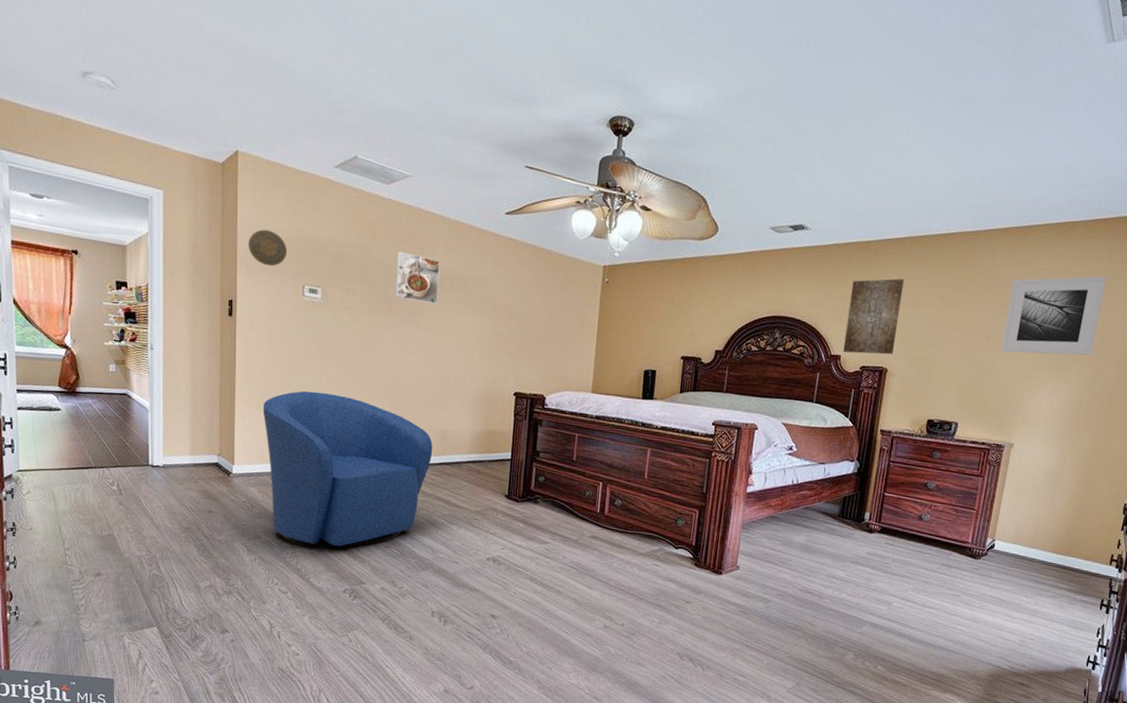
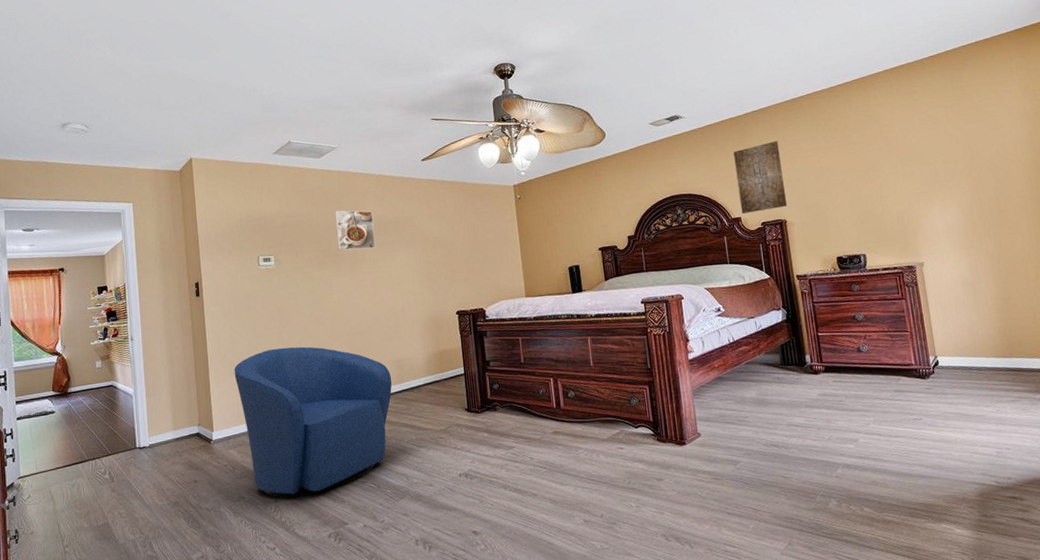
decorative plate: present [248,229,288,267] -> none [207,216,242,247]
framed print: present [1000,276,1106,355] -> none [873,101,966,183]

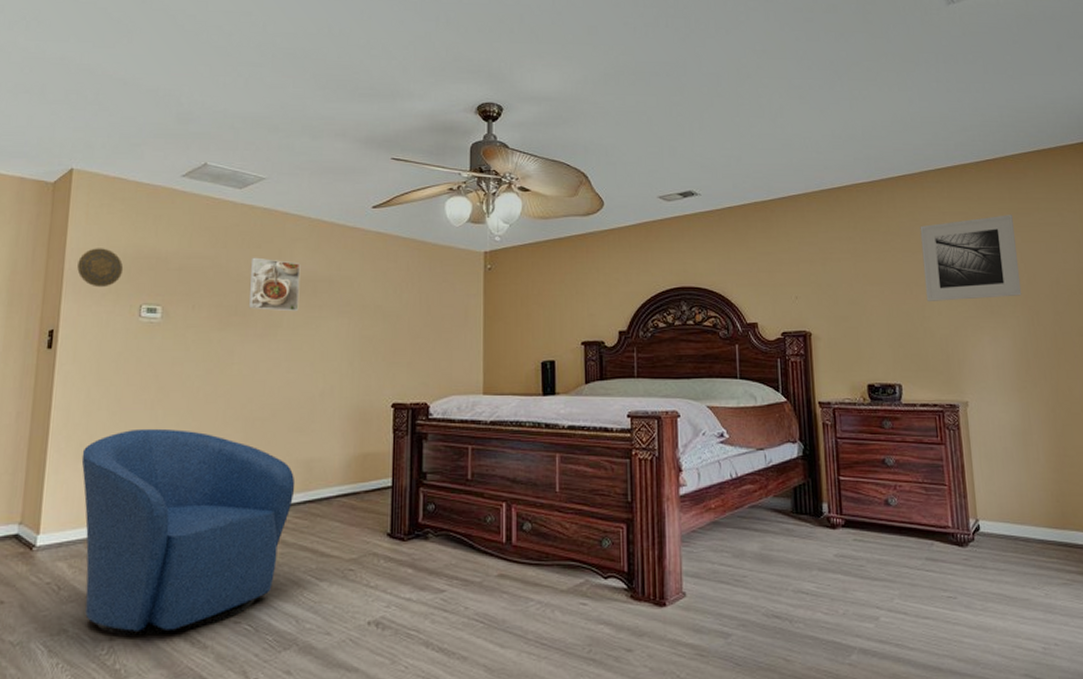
decorative plate: none [207,216,242,247] -> present [77,248,124,288]
wall art: present [733,141,788,214] -> none [755,236,814,319]
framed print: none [873,101,966,183] -> present [920,215,1022,301]

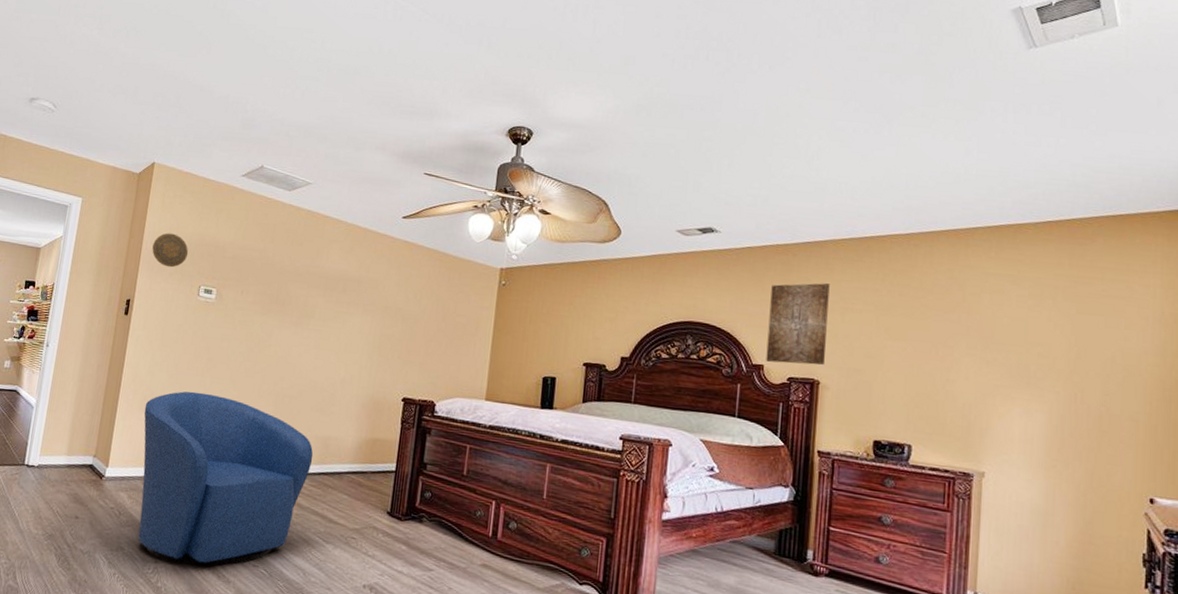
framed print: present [249,257,301,312] -> none [288,253,335,306]
wall art: none [755,236,814,319] -> present [766,283,830,365]
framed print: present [920,215,1022,301] -> none [953,282,1070,370]

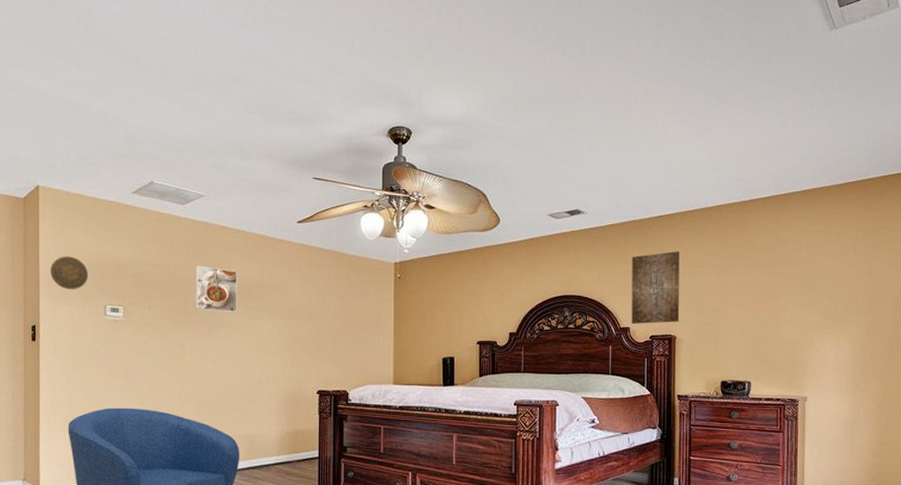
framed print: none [288,253,335,306] -> present [195,265,238,313]

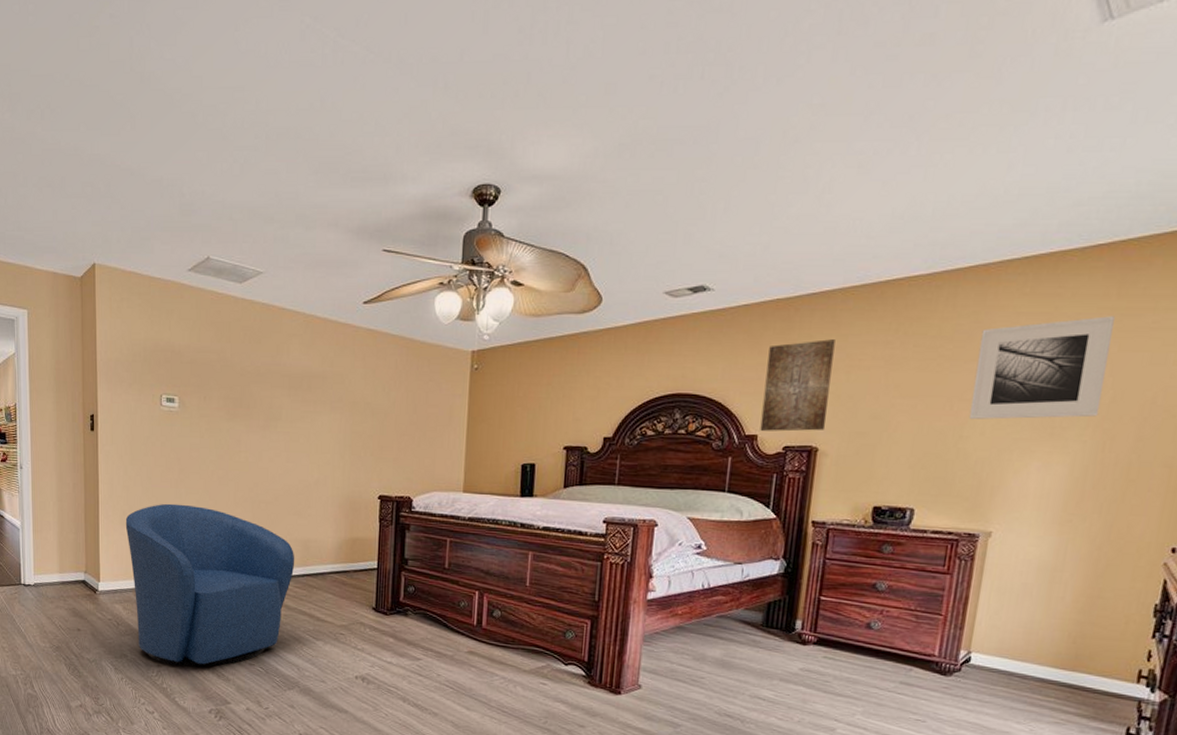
decorative plate: present [50,256,89,290] -> none [107,340,145,378]
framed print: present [195,265,238,313] -> none [251,352,297,406]
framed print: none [780,233,867,311] -> present [968,316,1115,420]

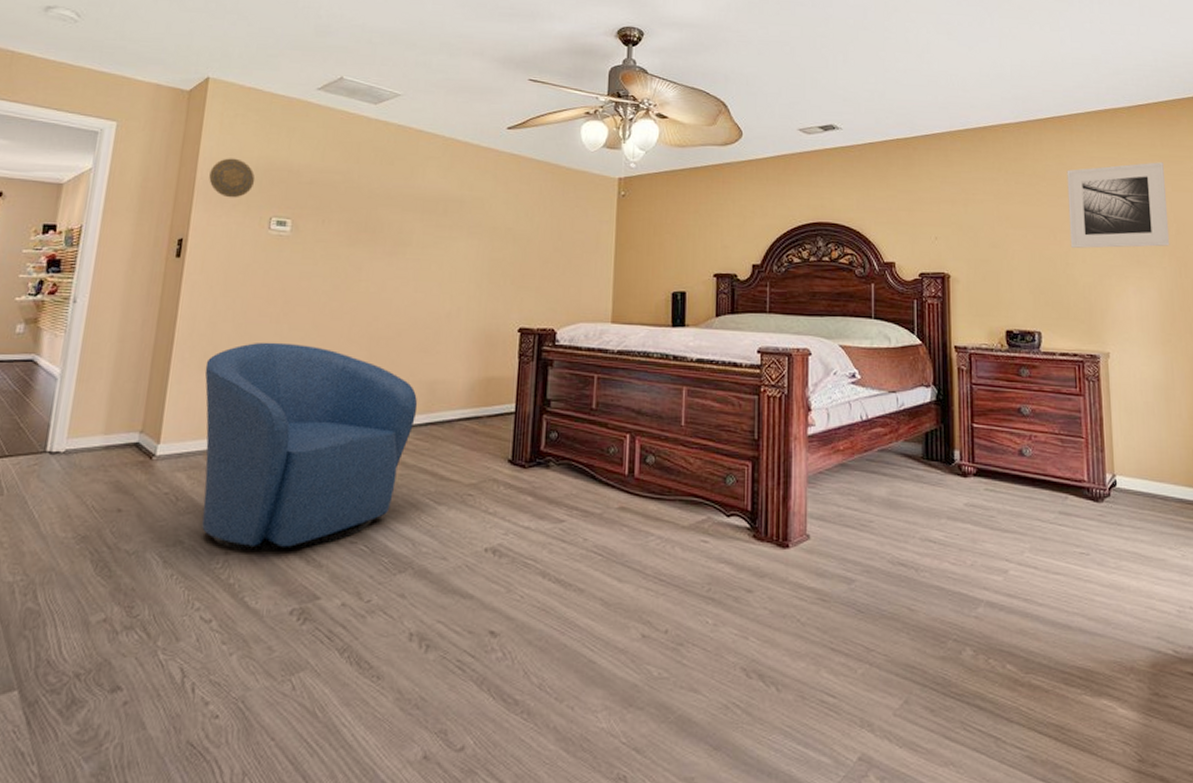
decorative plate: none [107,340,145,378] -> present [209,158,255,198]
wall art: present [760,339,835,432] -> none [896,175,954,259]

